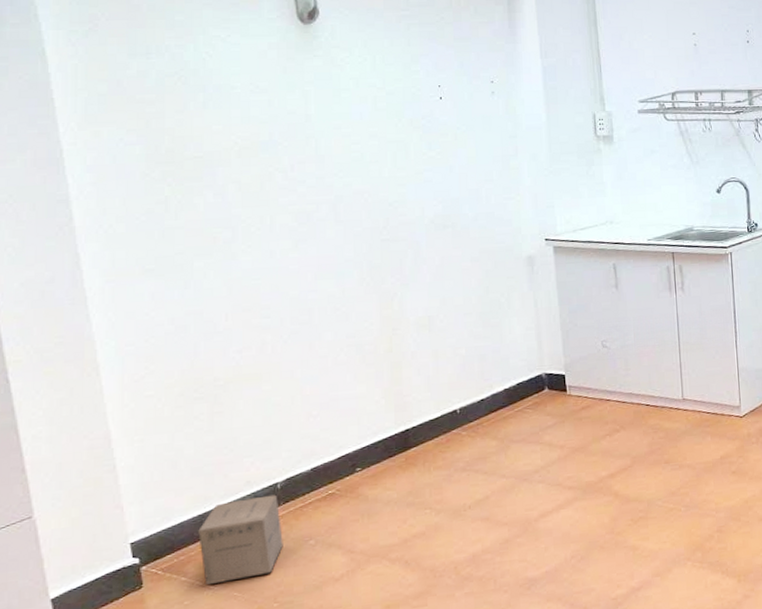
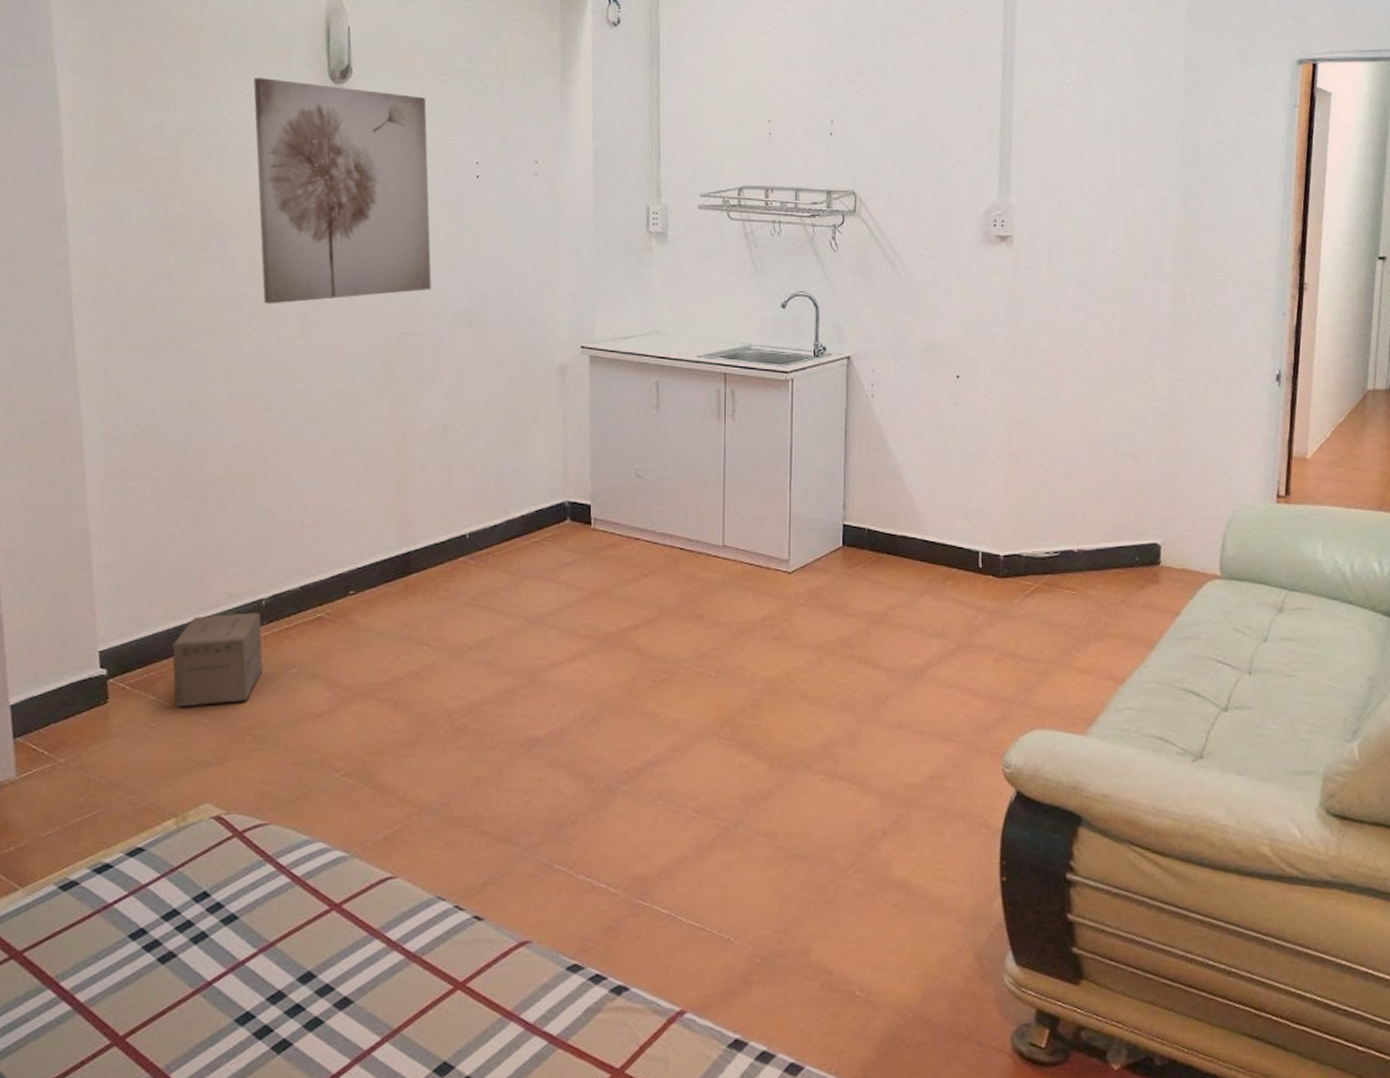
wall art: none [228,23,407,224] -> present [253,78,432,304]

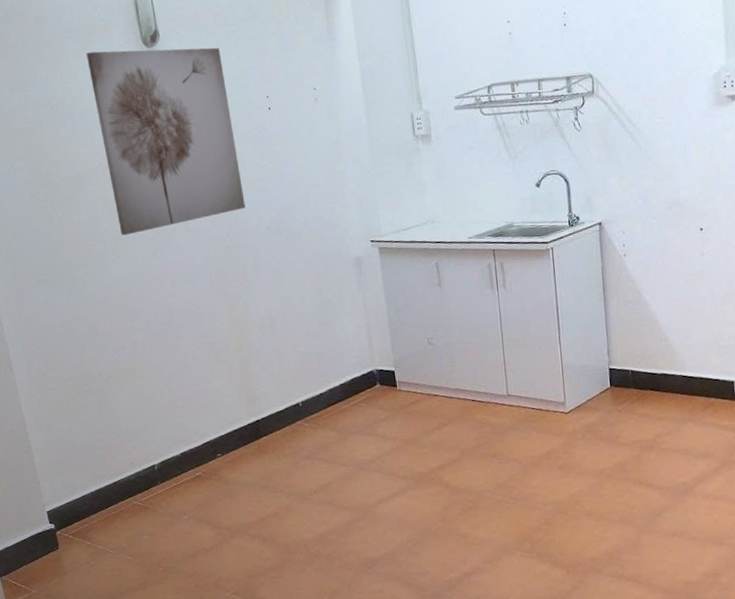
cardboard box: present [172,612,263,706] -> none [96,475,163,549]

